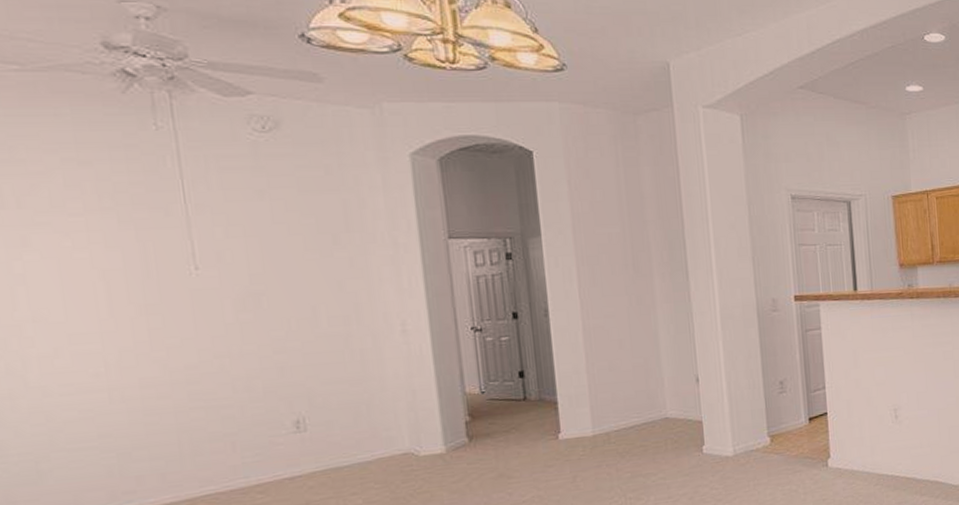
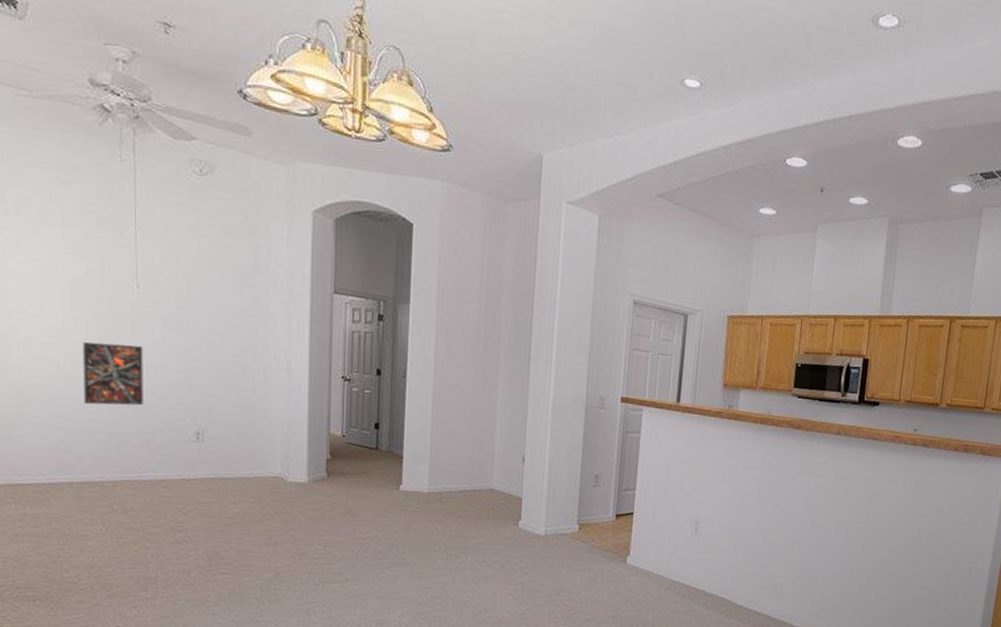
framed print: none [129,334,221,416] -> present [83,342,143,406]

